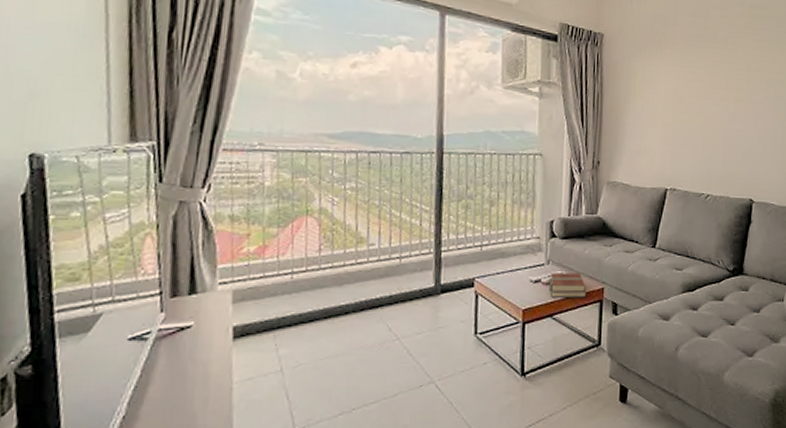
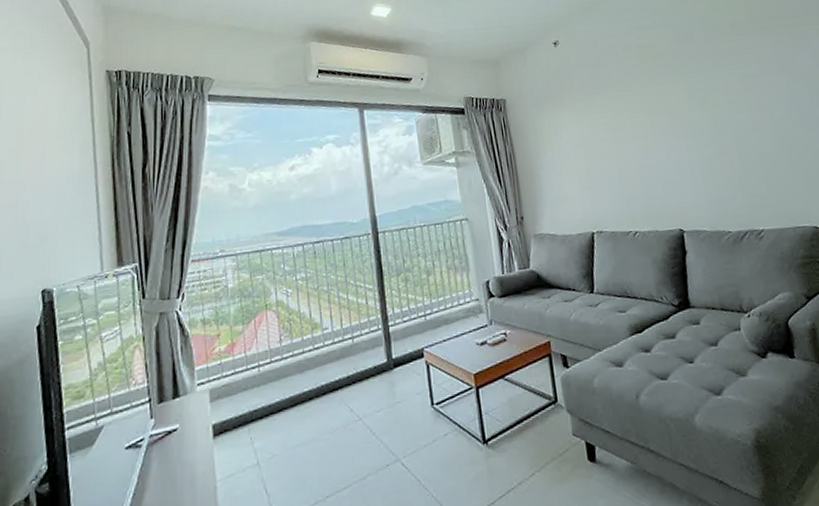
books: present [548,272,587,298] -> none [494,329,534,358]

